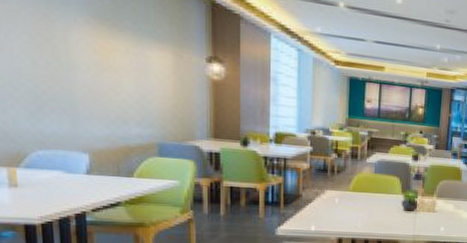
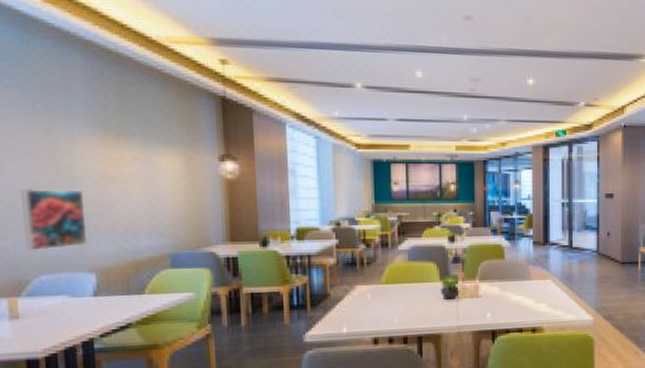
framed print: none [20,67,82,128] -> present [21,188,88,252]

